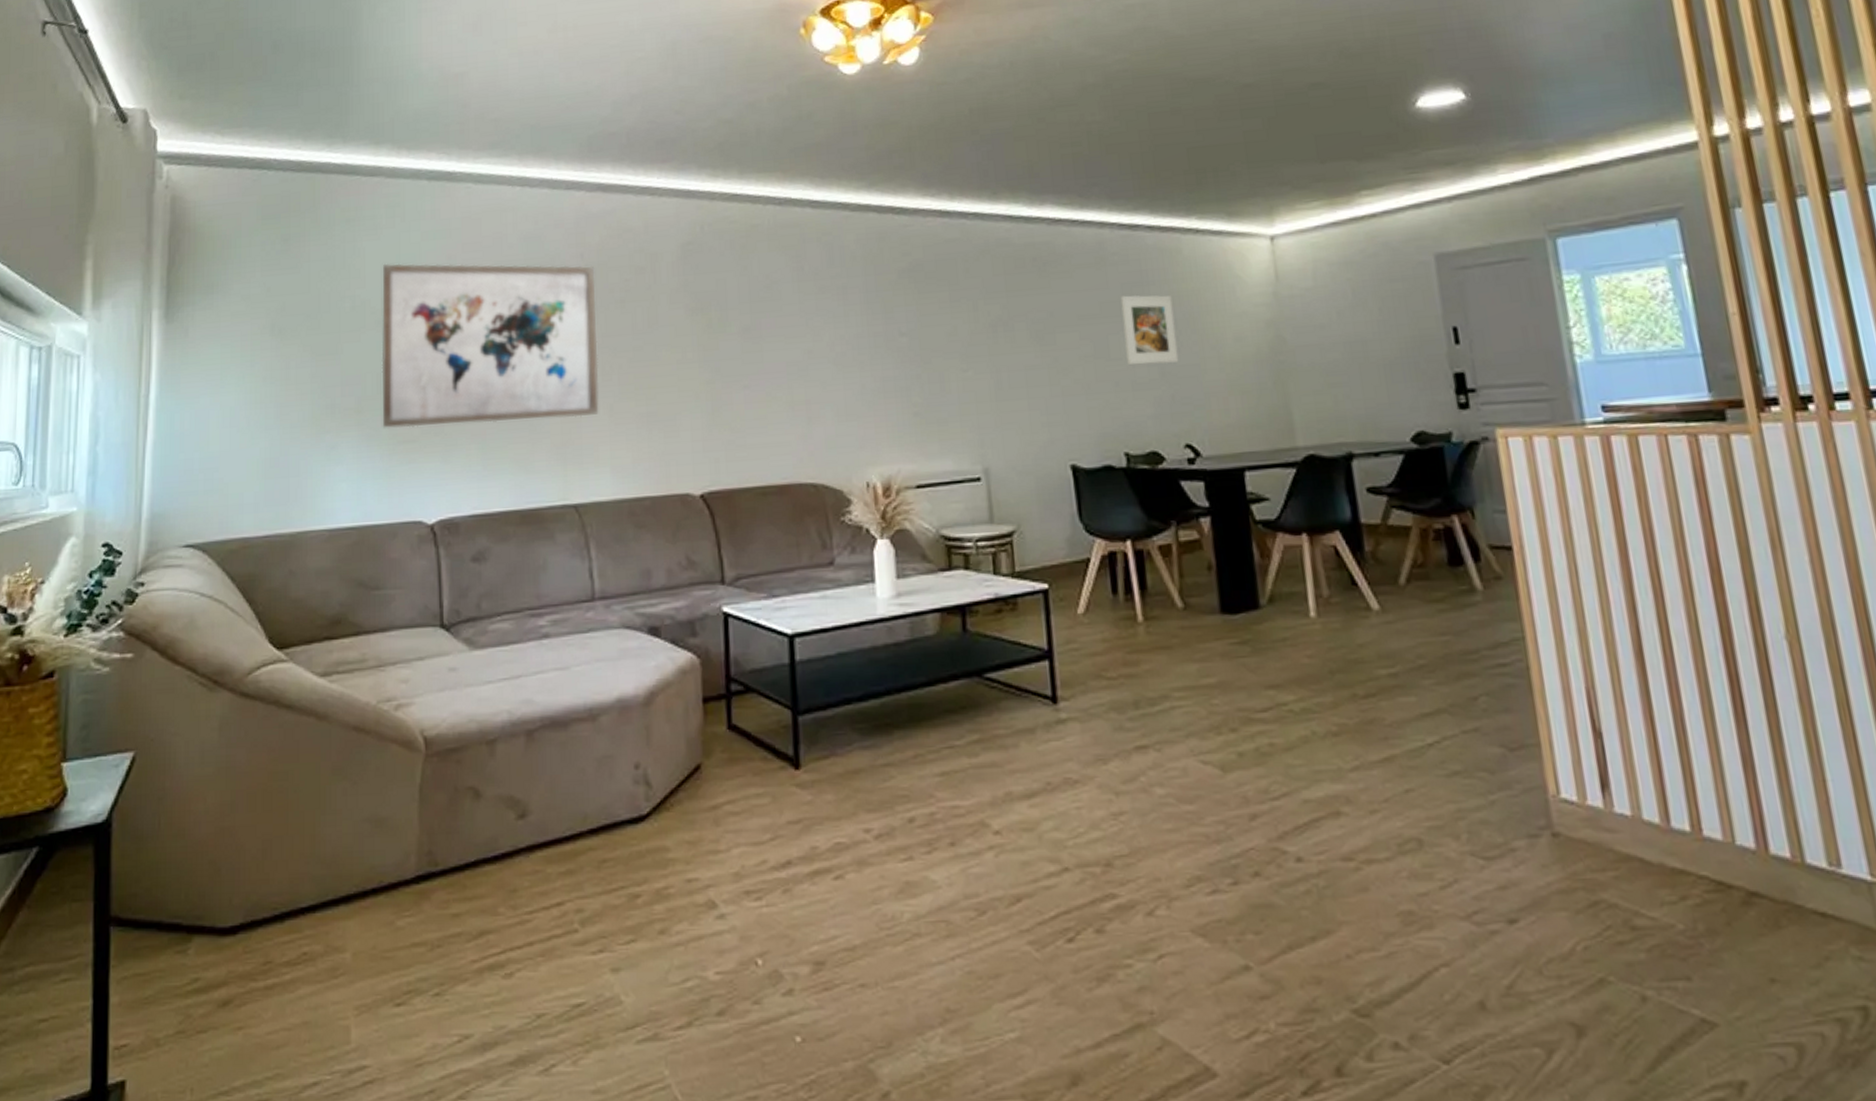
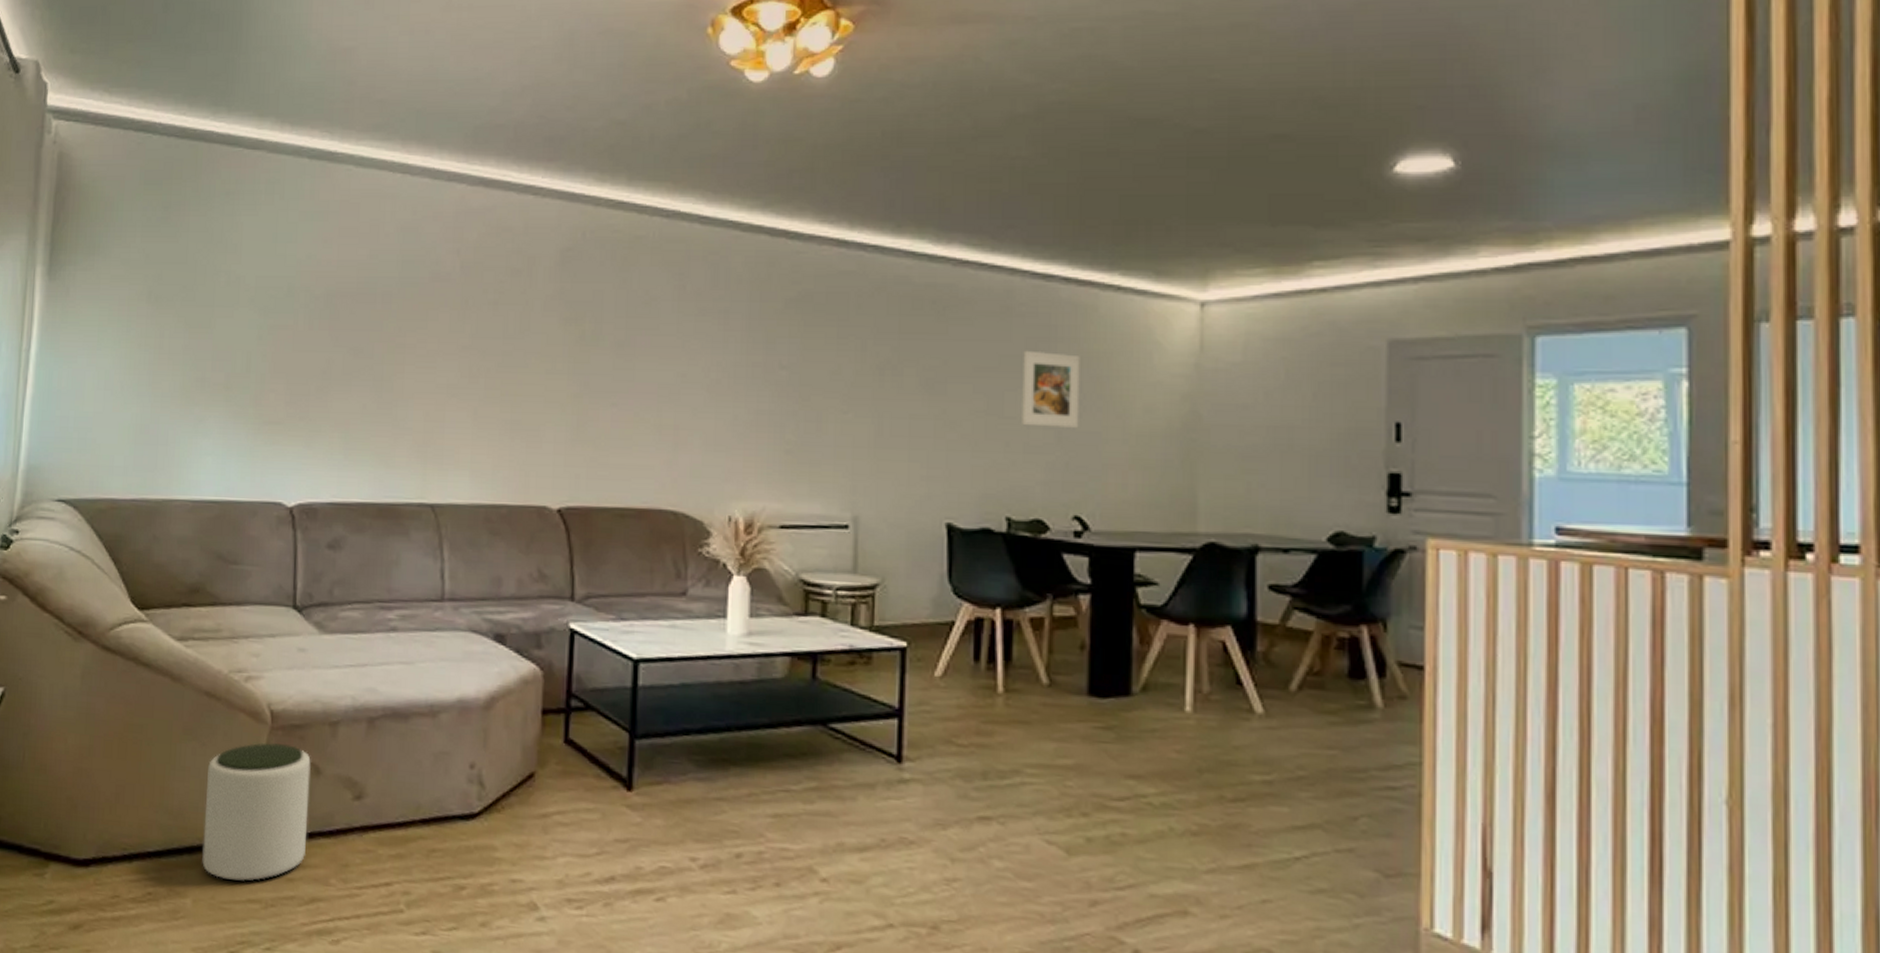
plant pot: none [360,769,471,926] -> present [202,742,311,882]
wall art: present [381,263,599,428] -> none [249,241,470,417]

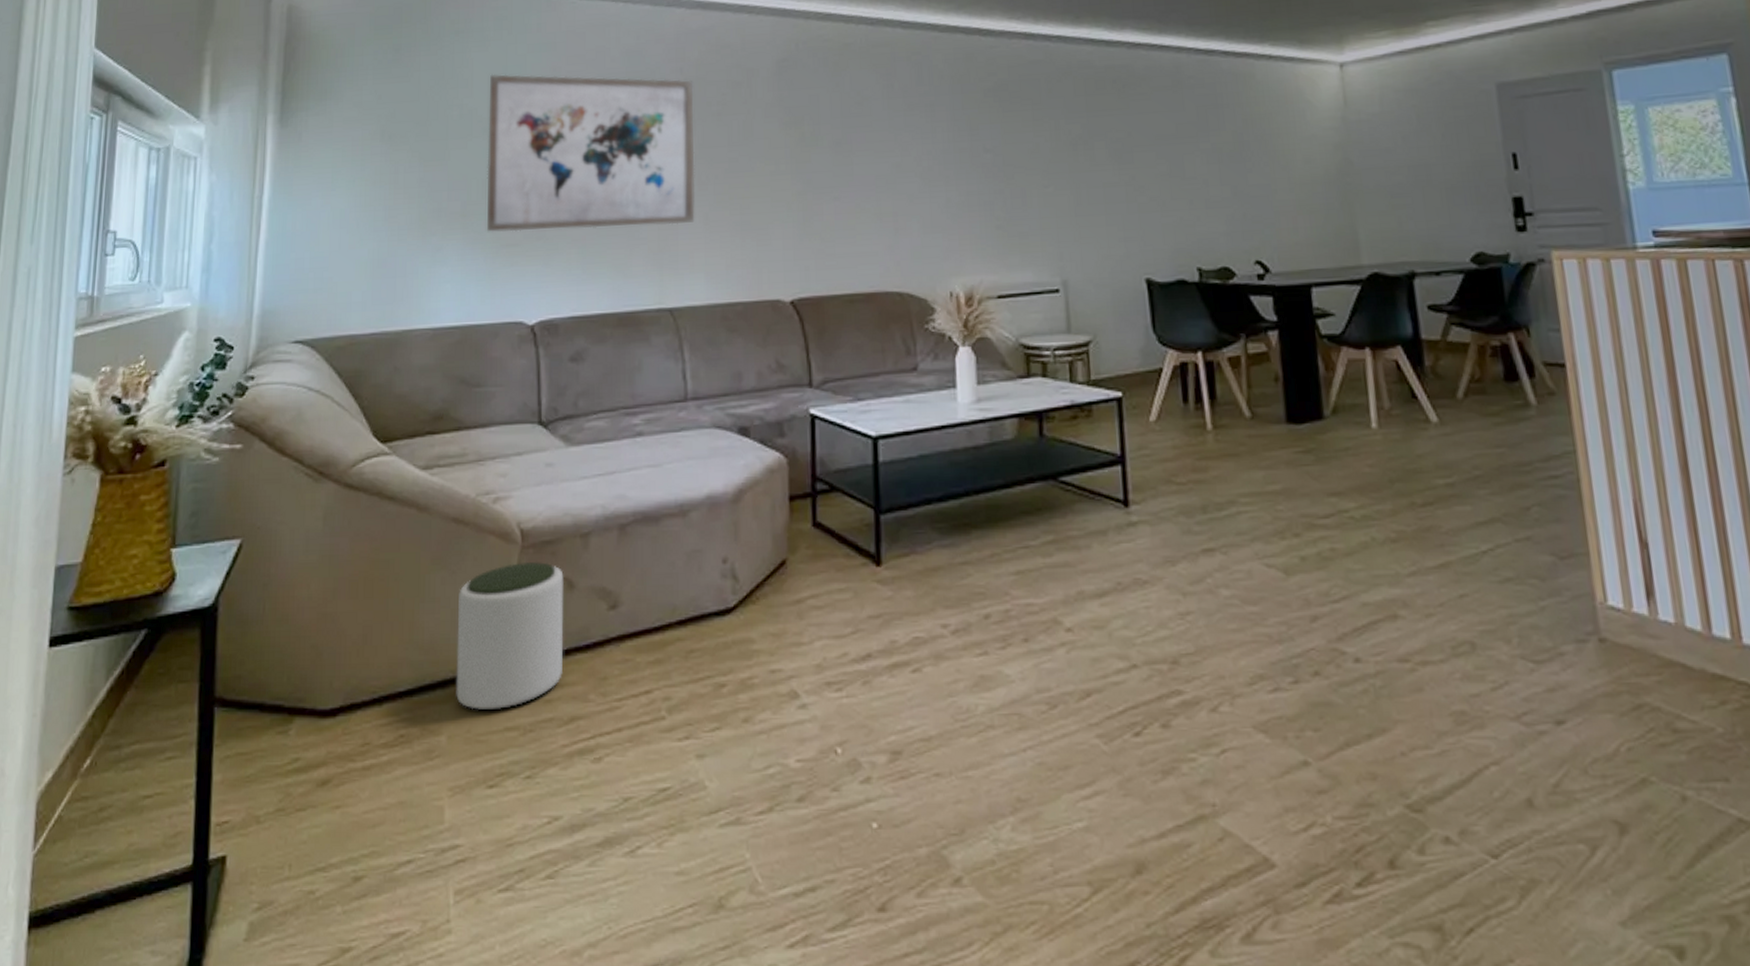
wall art: none [249,241,470,417] -> present [486,74,695,232]
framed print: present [1022,350,1080,428] -> none [1196,117,1251,184]

